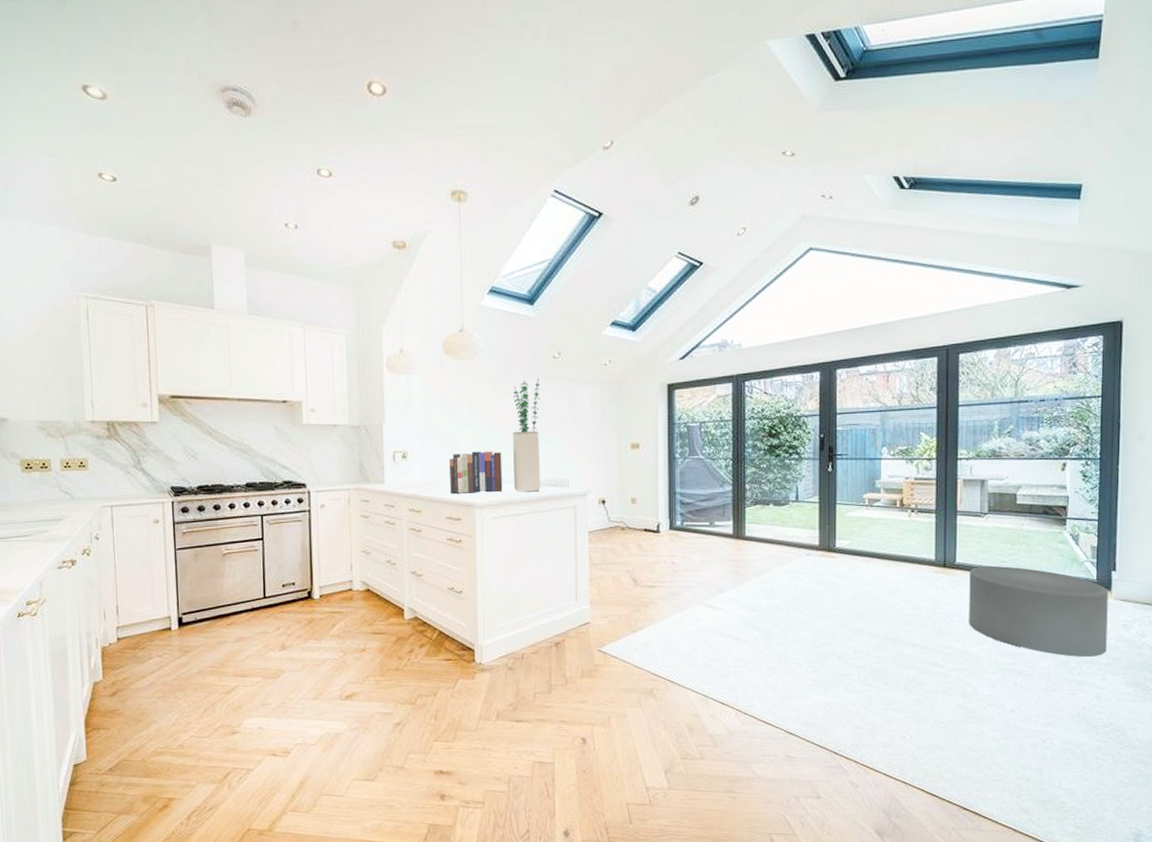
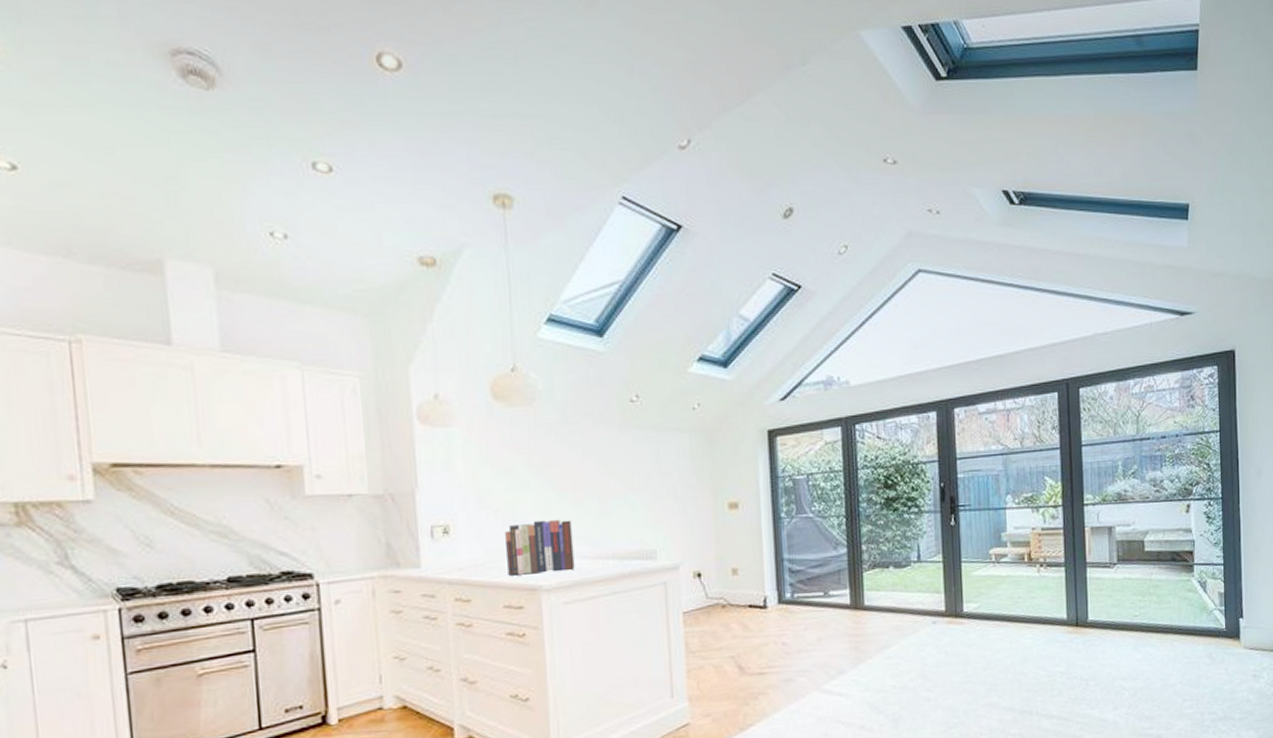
vase: present [512,377,541,492] -> none [583,426,623,569]
pouf: present [969,566,1108,658] -> none [1102,620,1239,715]

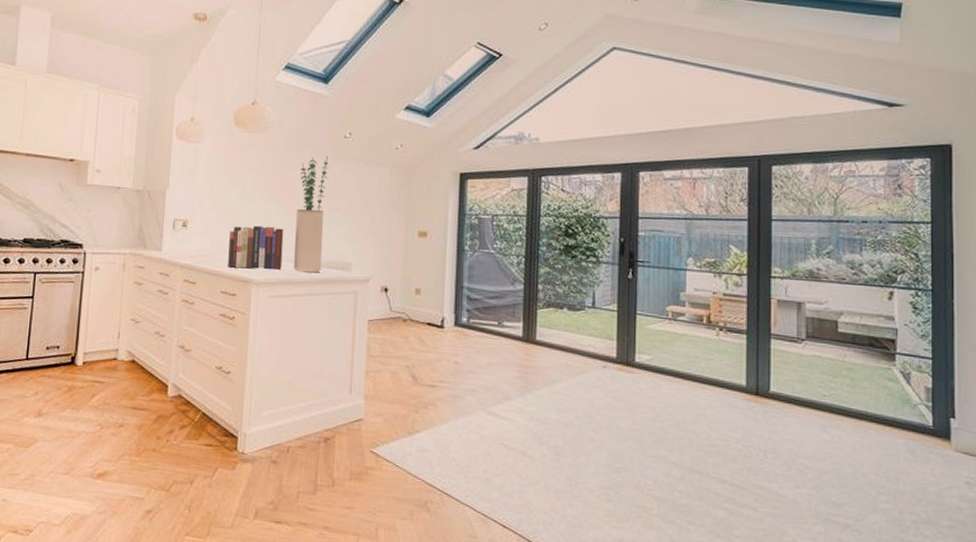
vase: none [583,426,623,569] -> present [294,156,329,273]

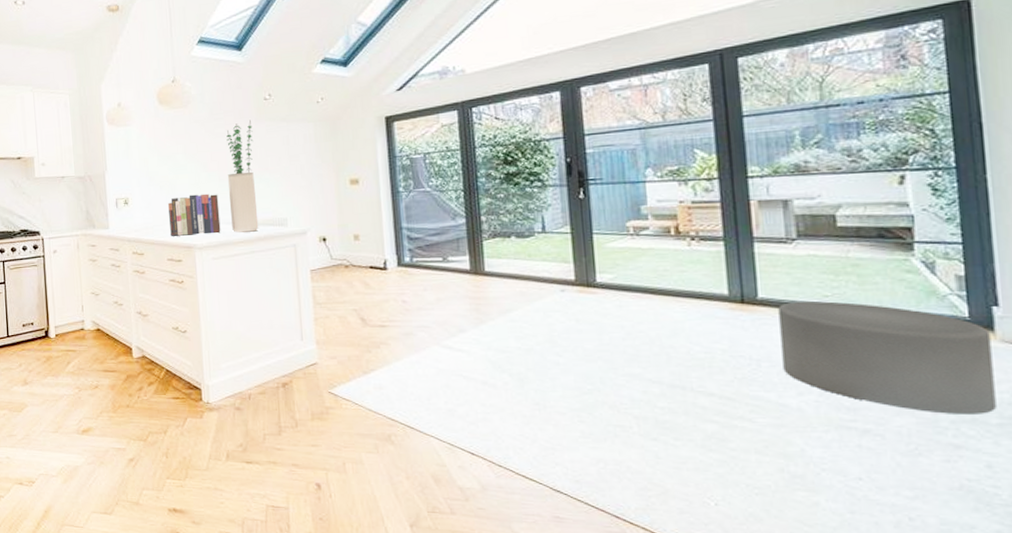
pouf: none [785,398,948,517] -> present [778,301,997,416]

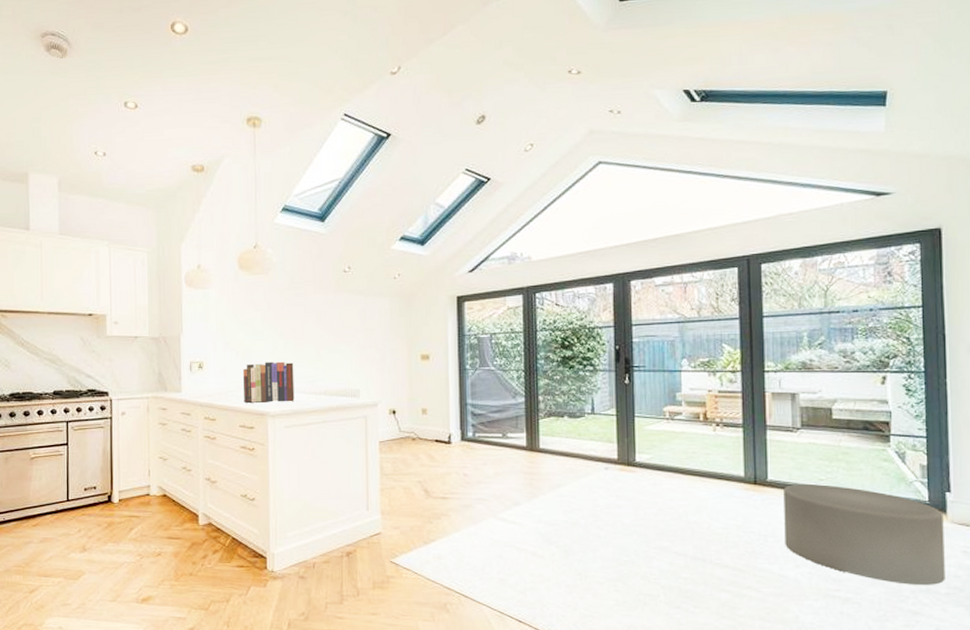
vase: present [226,120,259,233] -> none [303,290,332,402]

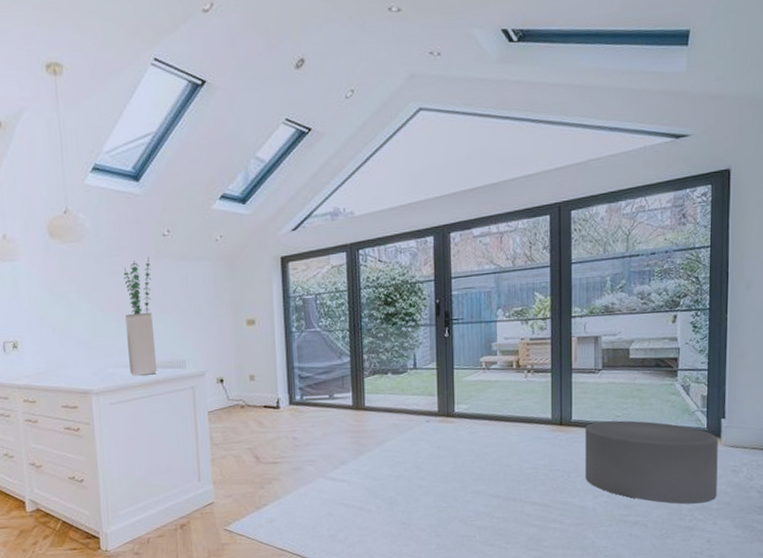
books: present [243,361,295,403] -> none [62,335,119,382]
vase: none [303,290,332,402] -> present [123,257,158,376]

